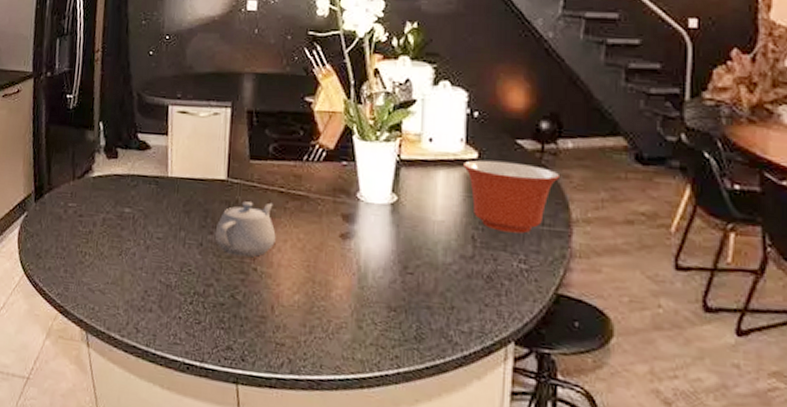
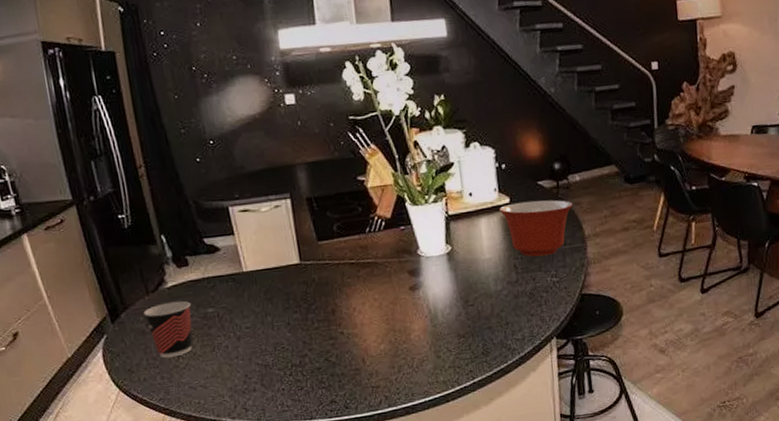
cup: none [65,192,111,253] -> present [144,300,193,358]
teapot: present [214,201,276,257] -> none [298,275,355,326]

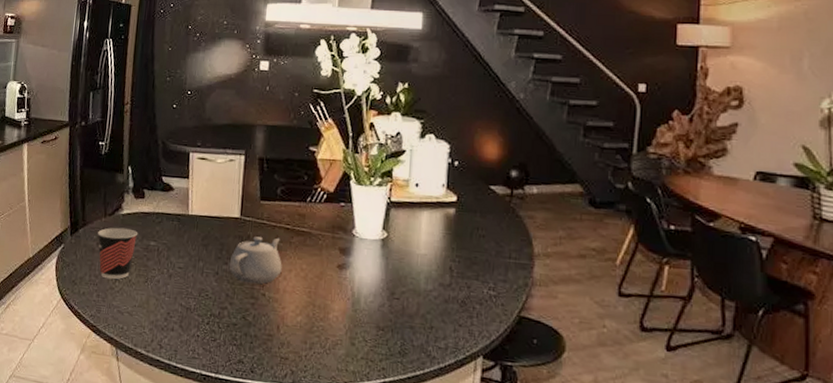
teapot: none [298,275,355,326] -> present [229,236,282,284]
mixing bowl: present [499,200,574,257] -> none [444,202,526,266]

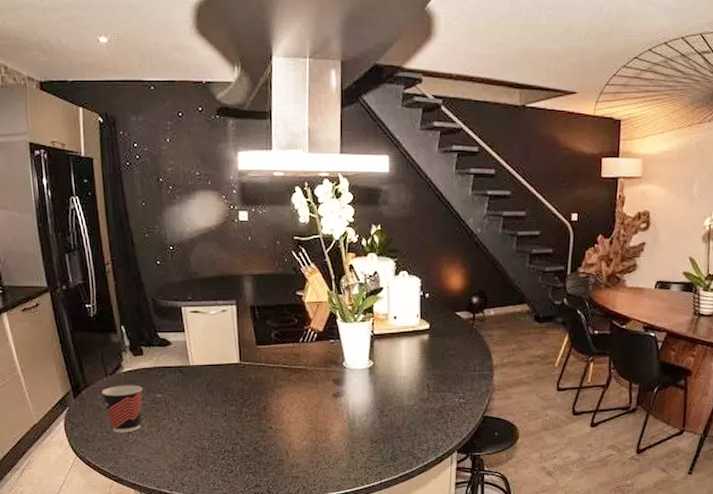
teapot: present [229,236,282,284] -> none [235,378,284,420]

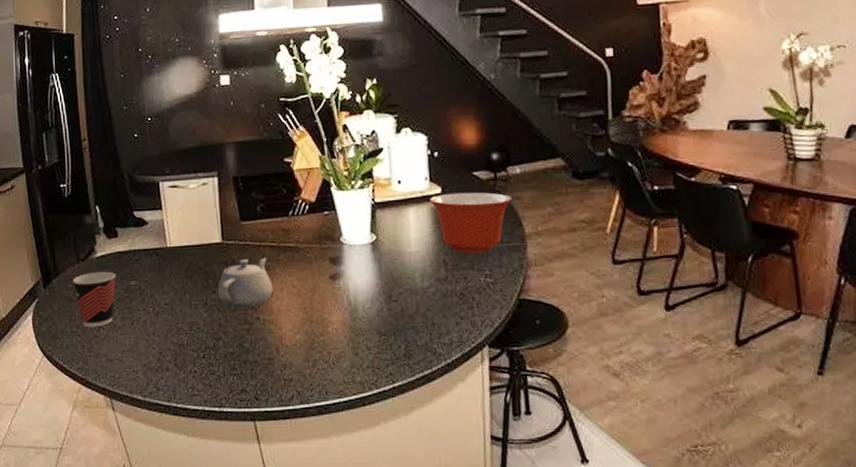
teapot: none [235,378,284,420] -> present [217,258,273,309]
mixing bowl: none [420,329,486,379] -> present [430,192,513,253]

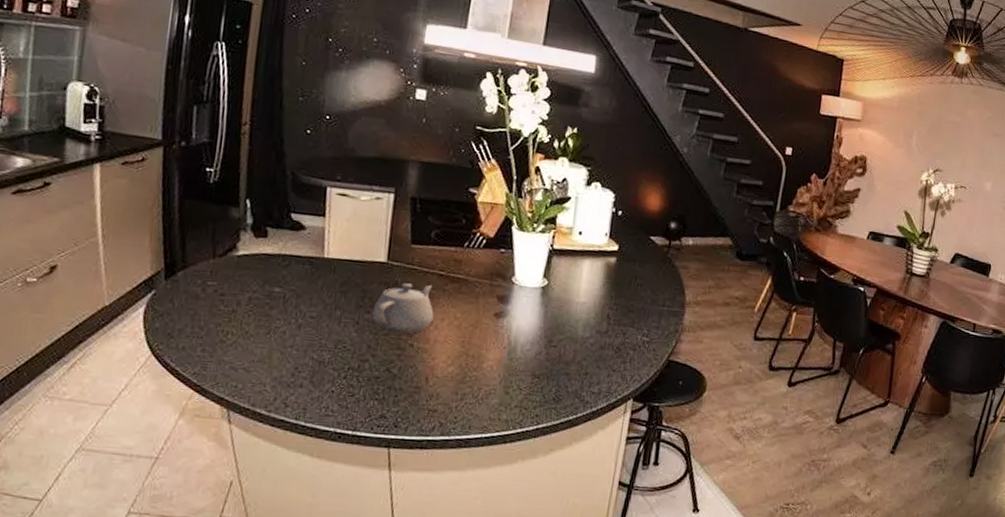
cup: present [73,271,117,328] -> none [203,270,259,332]
mixing bowl: present [430,192,513,253] -> none [606,252,681,313]

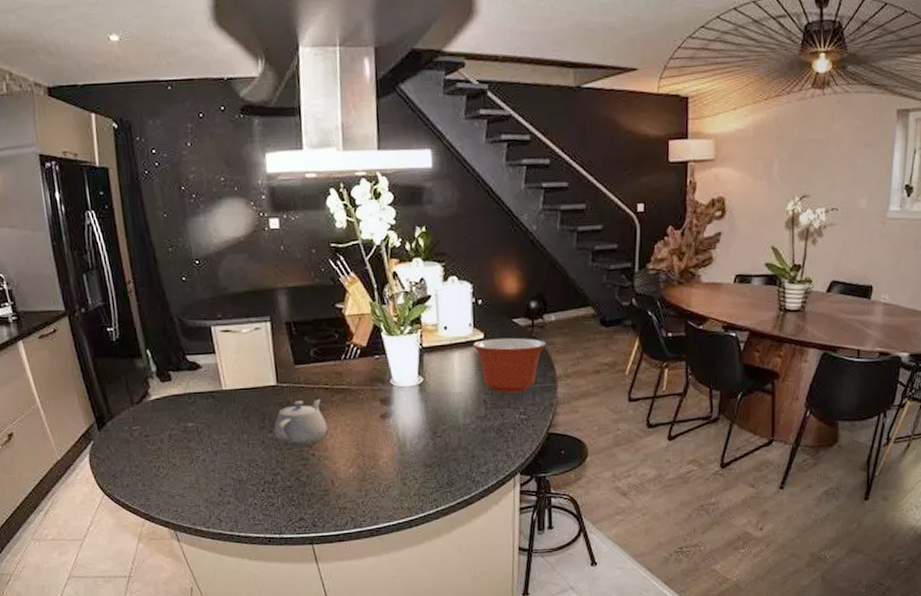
mixing bowl: none [606,252,681,313] -> present [473,337,547,393]

